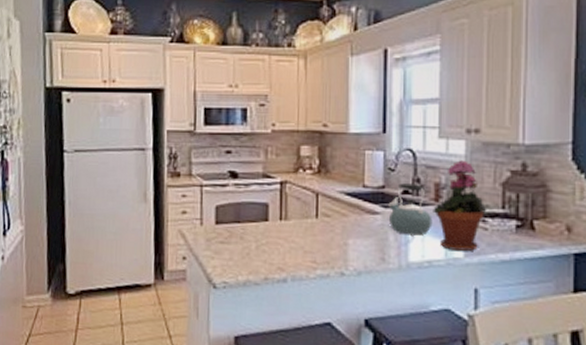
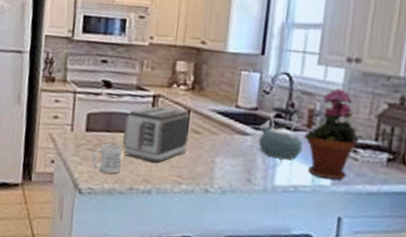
mug: none [224,235,255,265] -> present [92,143,123,174]
toaster: none [253,192,320,250] -> present [123,106,190,163]

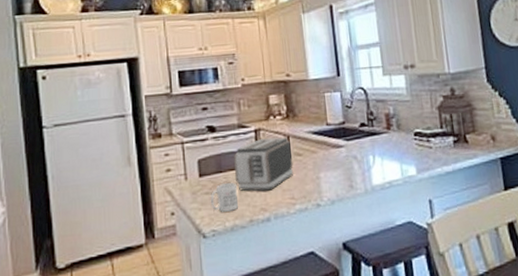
kettle: present [258,106,303,159] -> none [350,117,388,161]
potted plant: present [304,88,360,180] -> none [386,92,430,170]

